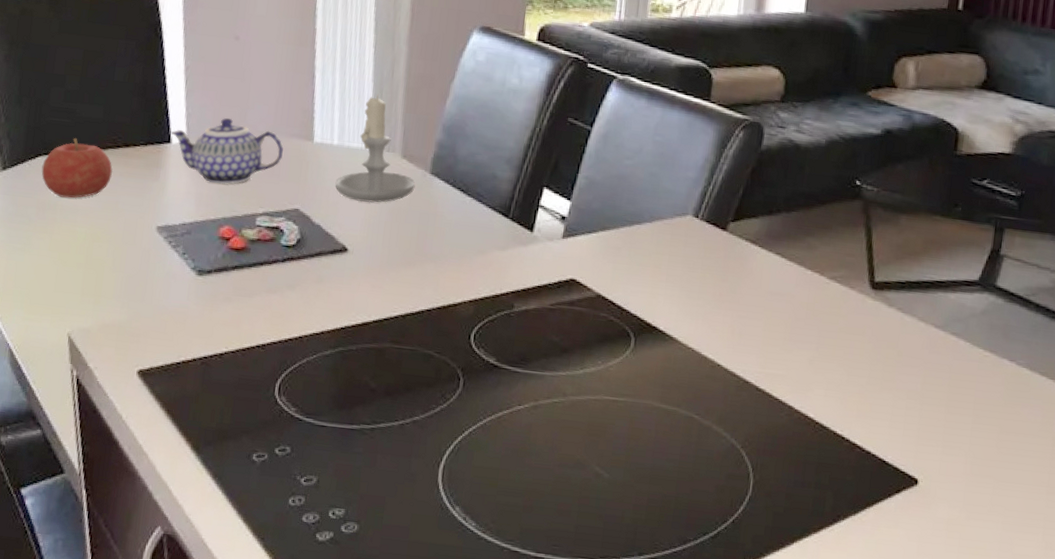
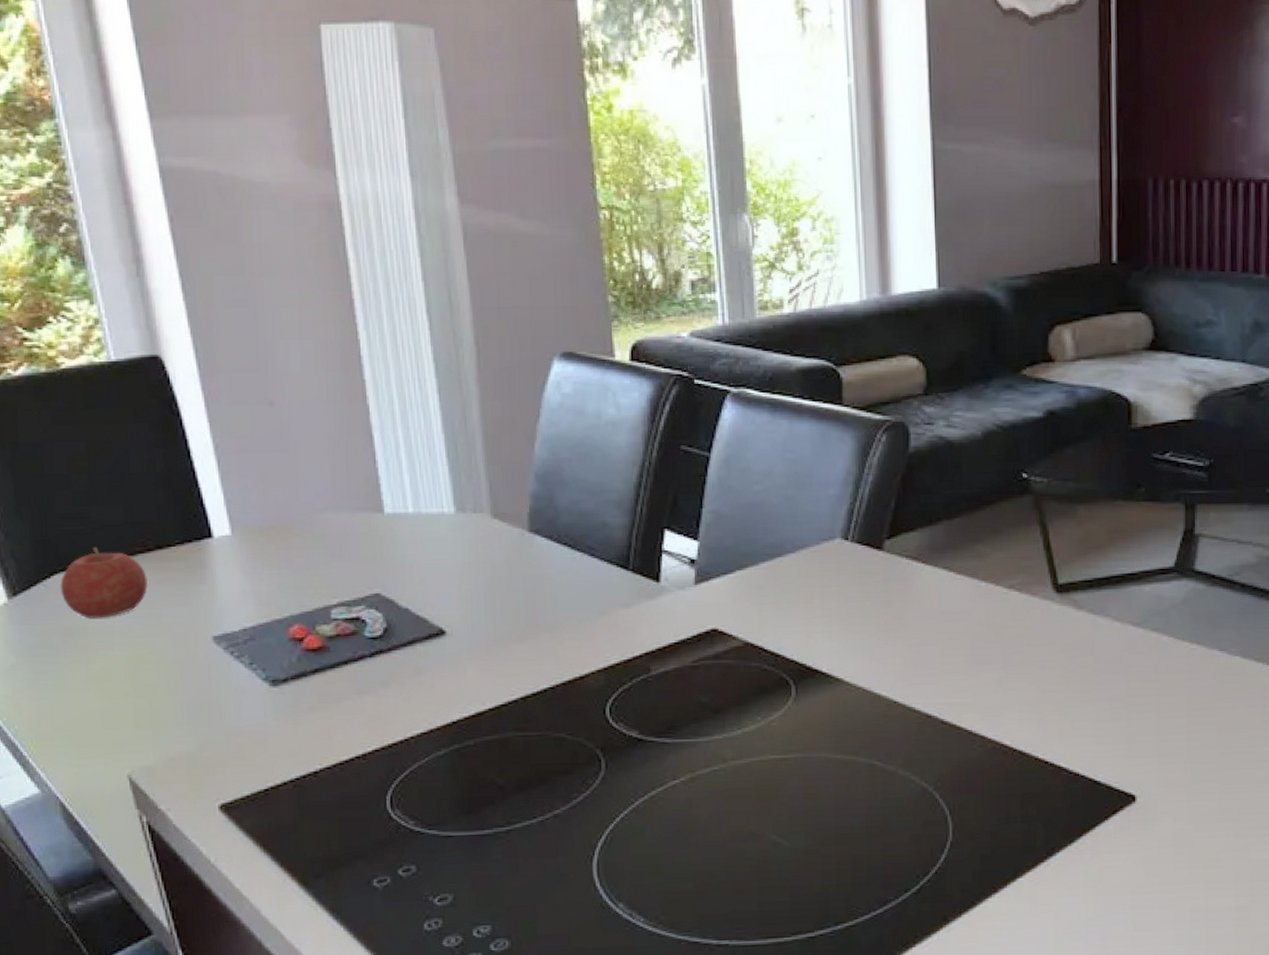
teapot: present [170,117,283,184] -> none [209,498,350,578]
candle: present [335,94,415,203] -> none [418,448,513,576]

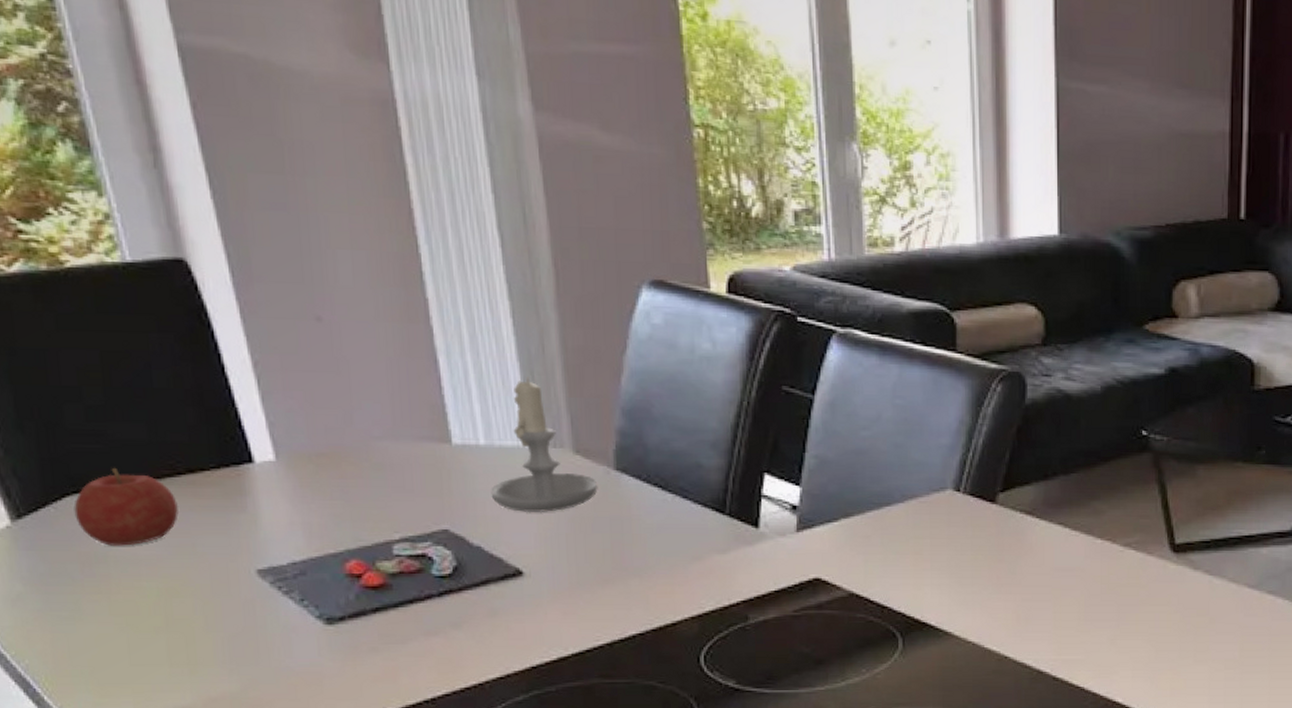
candle: none [418,448,513,576] -> present [491,377,598,513]

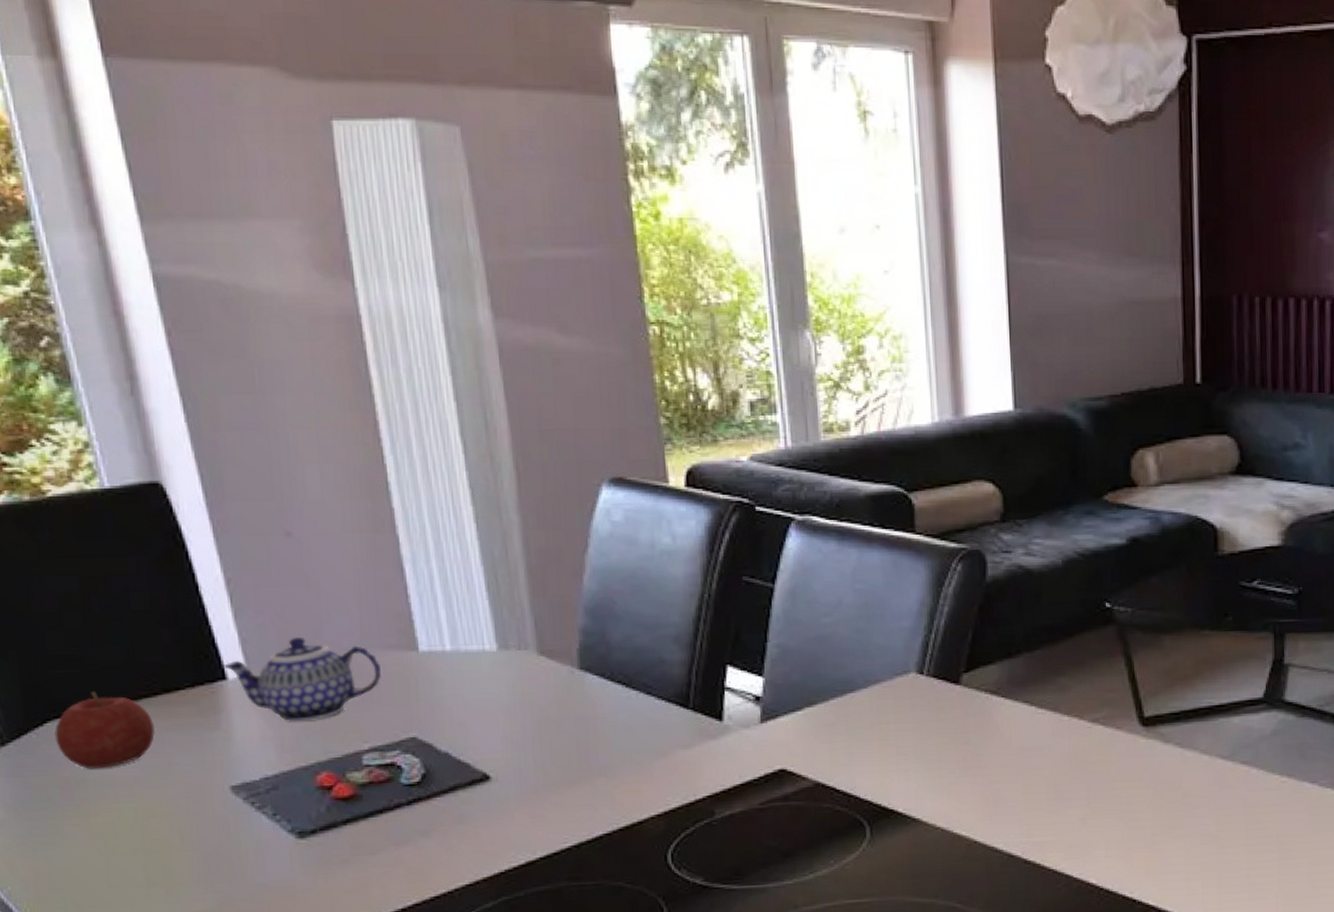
teapot: none [249,423,413,509] -> present [223,636,381,722]
candle: present [491,377,598,513] -> none [457,580,563,717]

